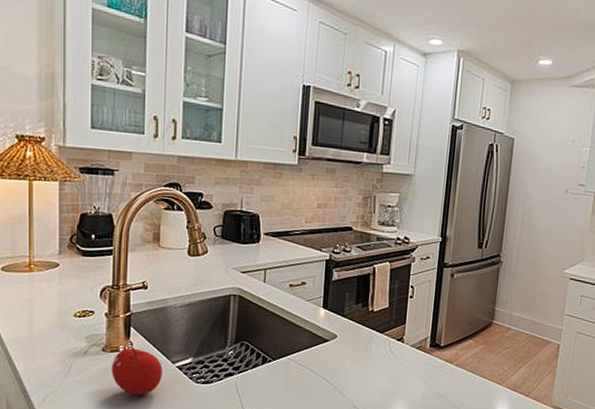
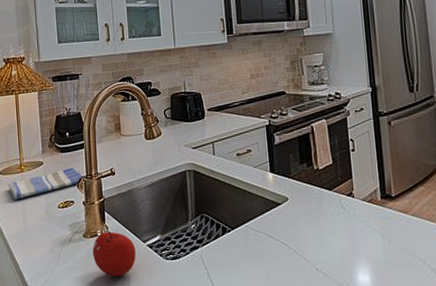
dish towel: none [11,274,109,302] -> present [8,167,84,200]

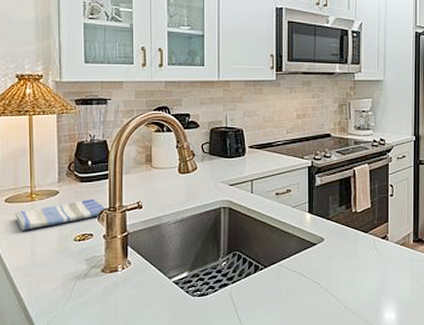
fruit: present [92,230,136,277] -> none [111,266,160,313]

